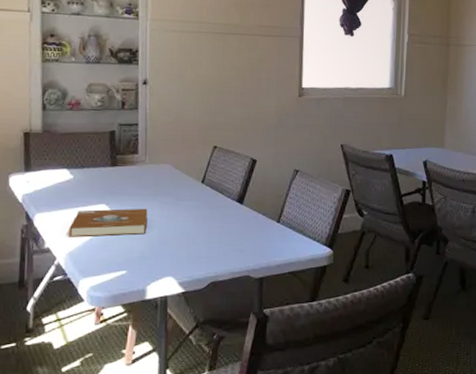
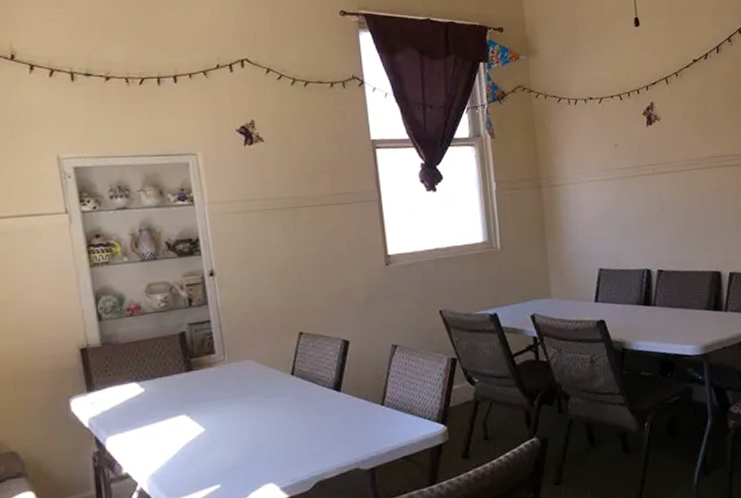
book: present [68,208,148,237] -> none [147,412,237,458]

